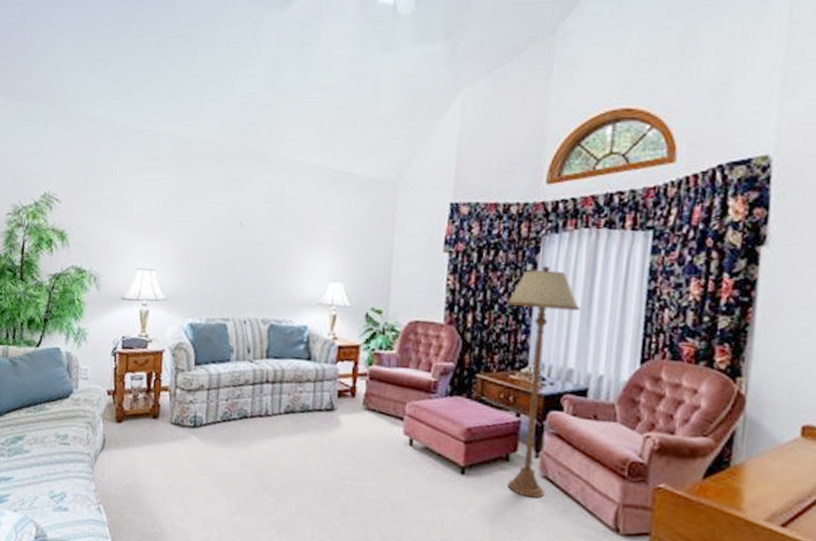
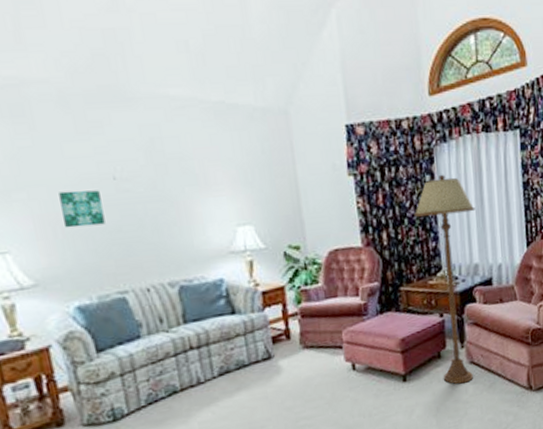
wall art: none [197,229,227,260] -> present [59,190,105,228]

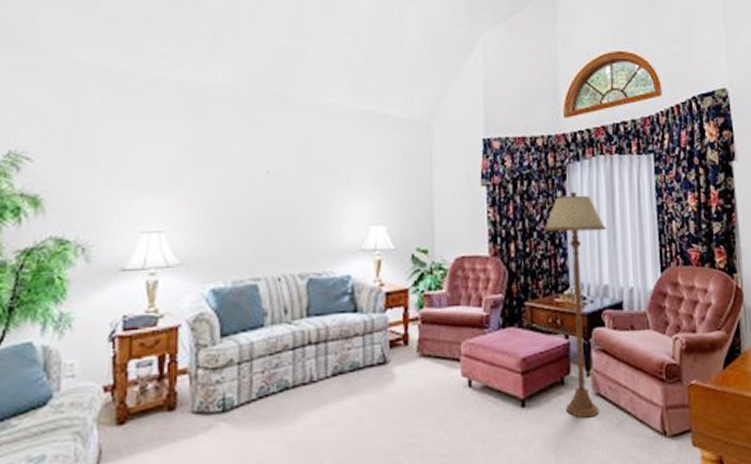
wall art: present [59,190,105,228] -> none [217,181,253,214]

